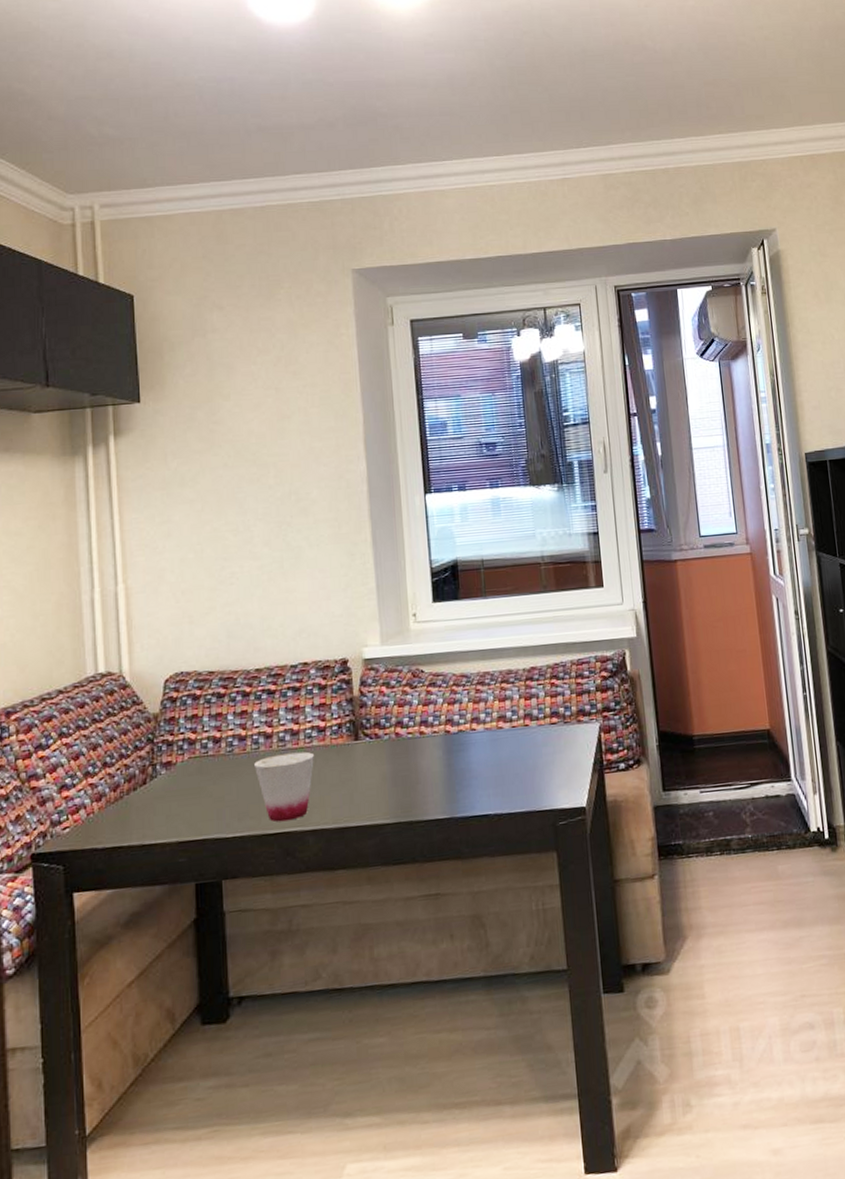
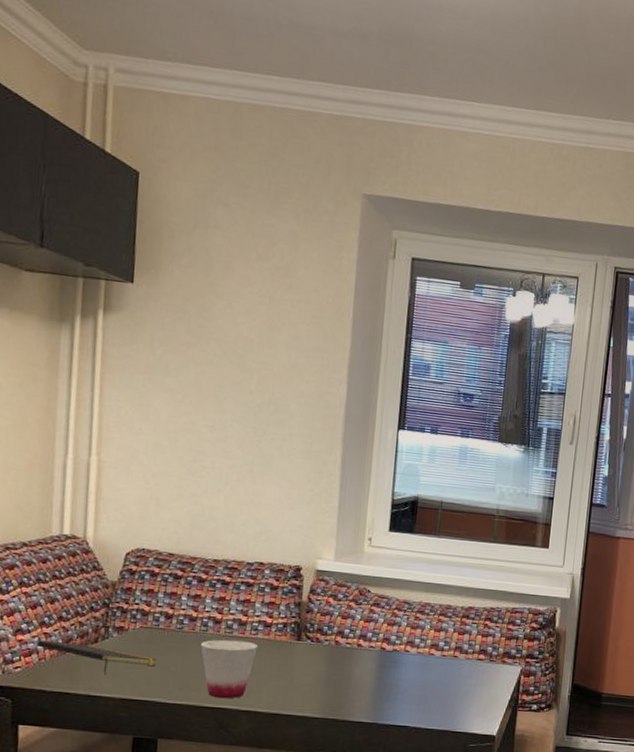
notepad: none [83,787,210,817] -> present [36,640,156,674]

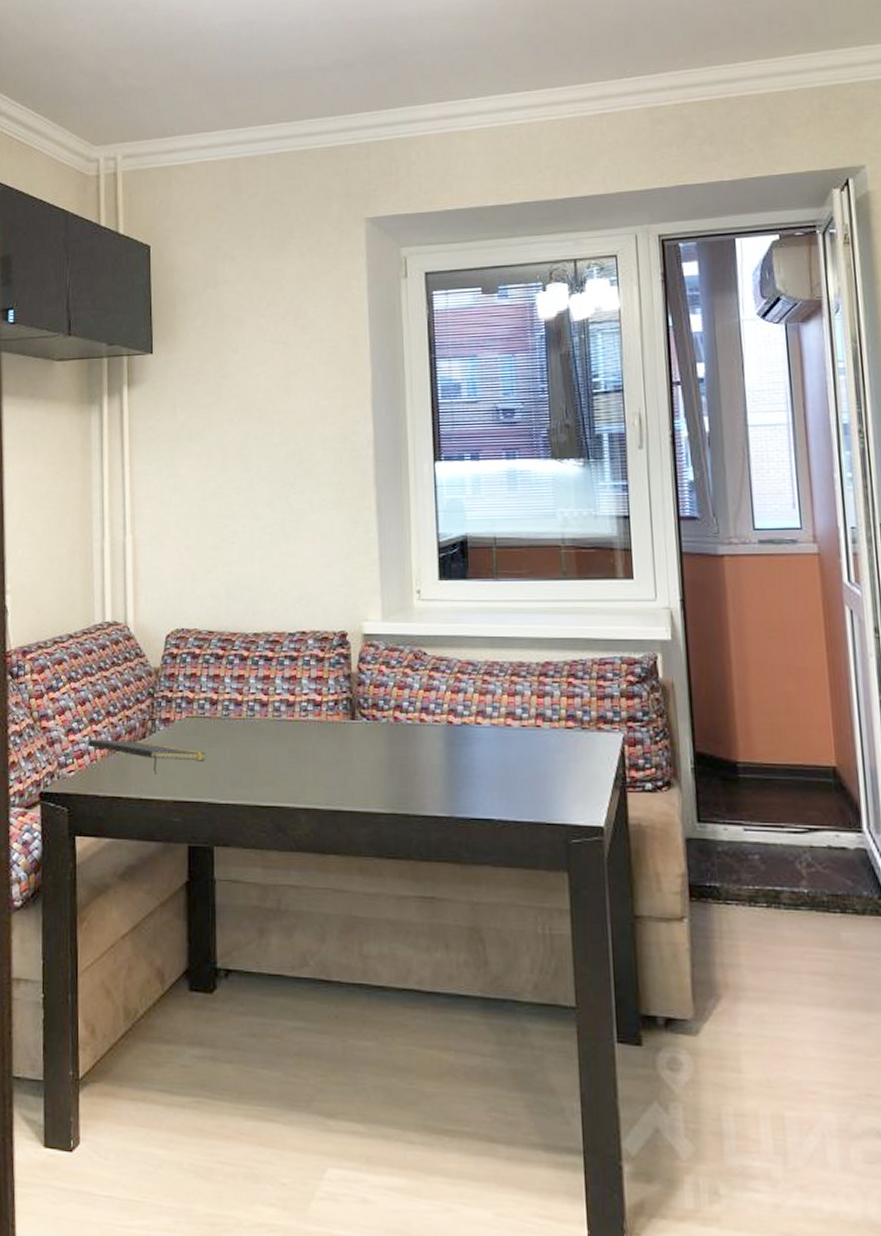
cup: present [201,639,257,699] -> none [249,724,309,795]

